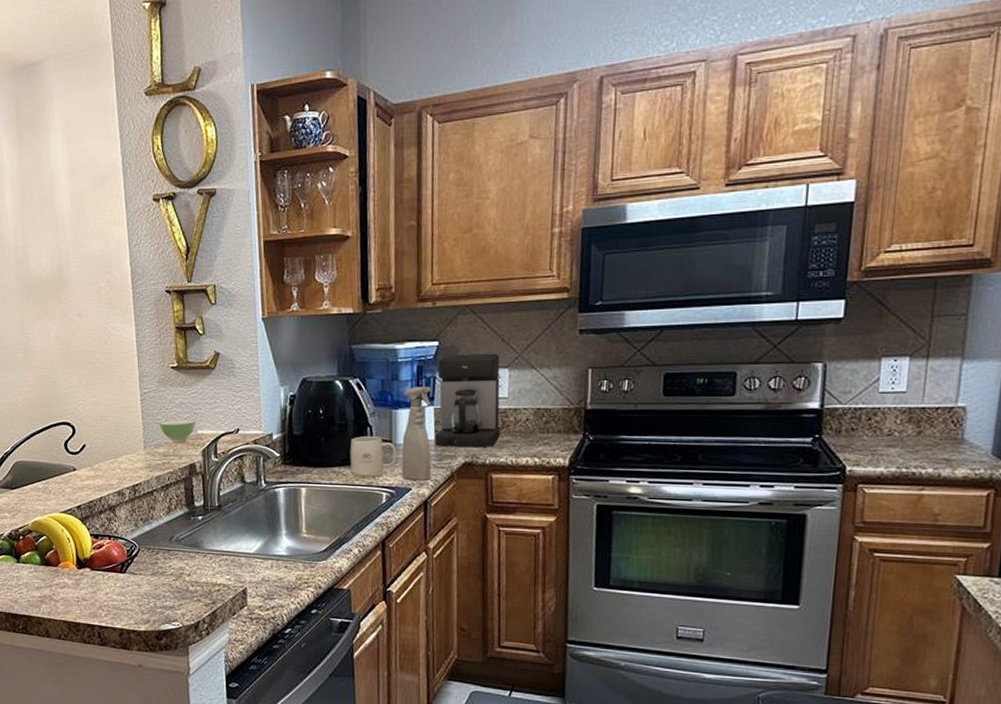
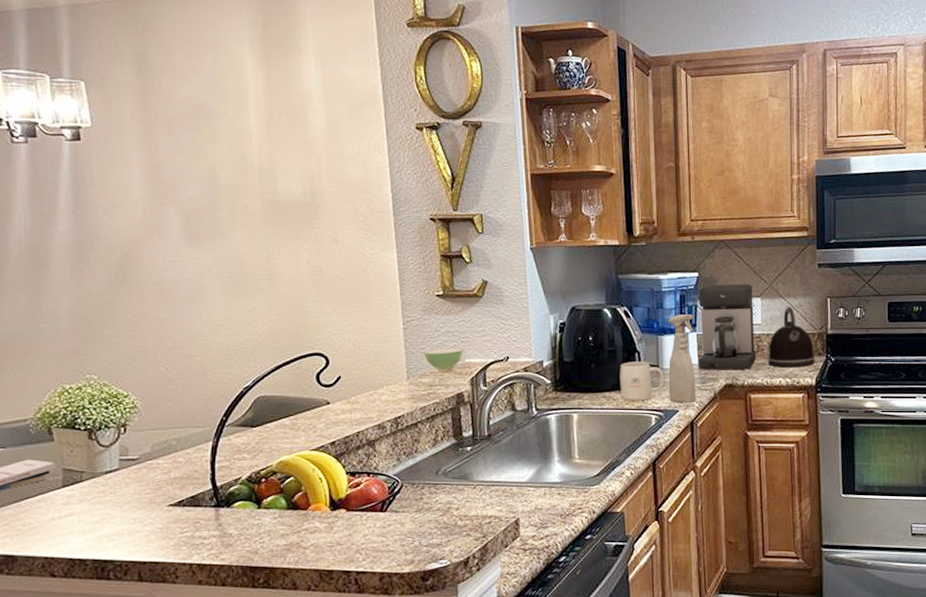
kettle: none [513,378,570,446] -> present [767,306,815,368]

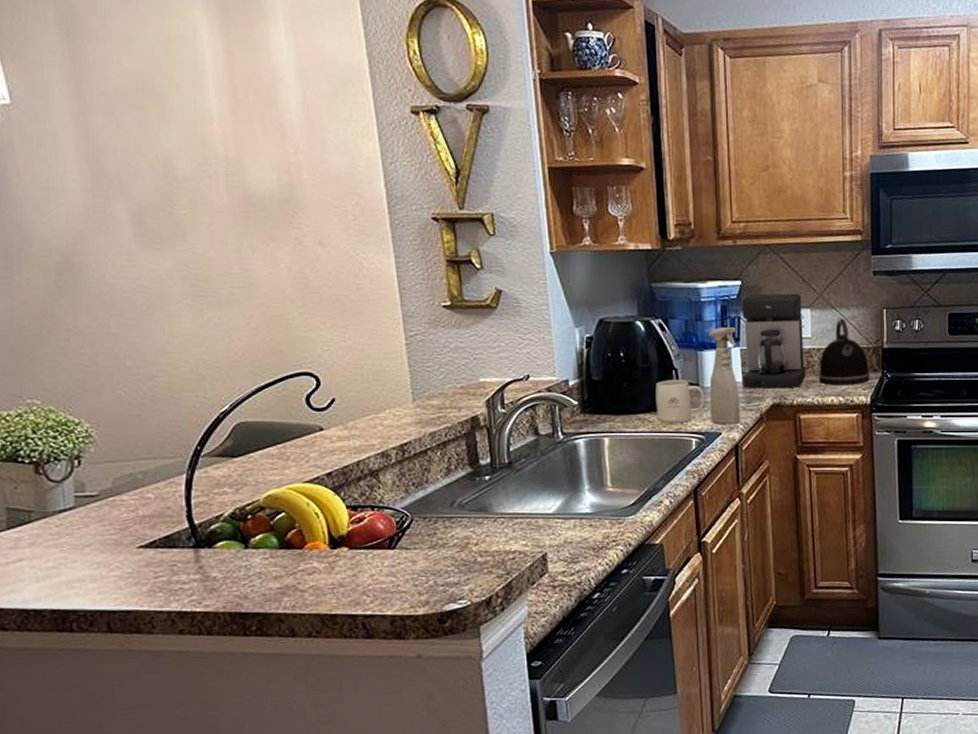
bowl: present [423,348,464,373] -> none [430,366,478,394]

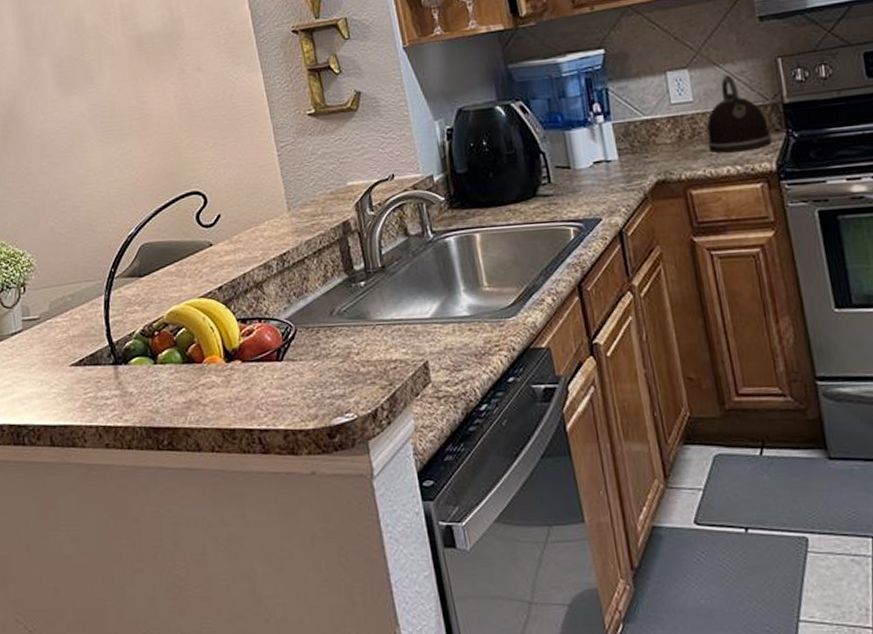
mug: present [655,380,705,424] -> none [523,164,580,214]
spray bottle: present [708,327,740,425] -> none [574,100,621,210]
coffee maker: present [742,293,806,389] -> none [607,54,693,167]

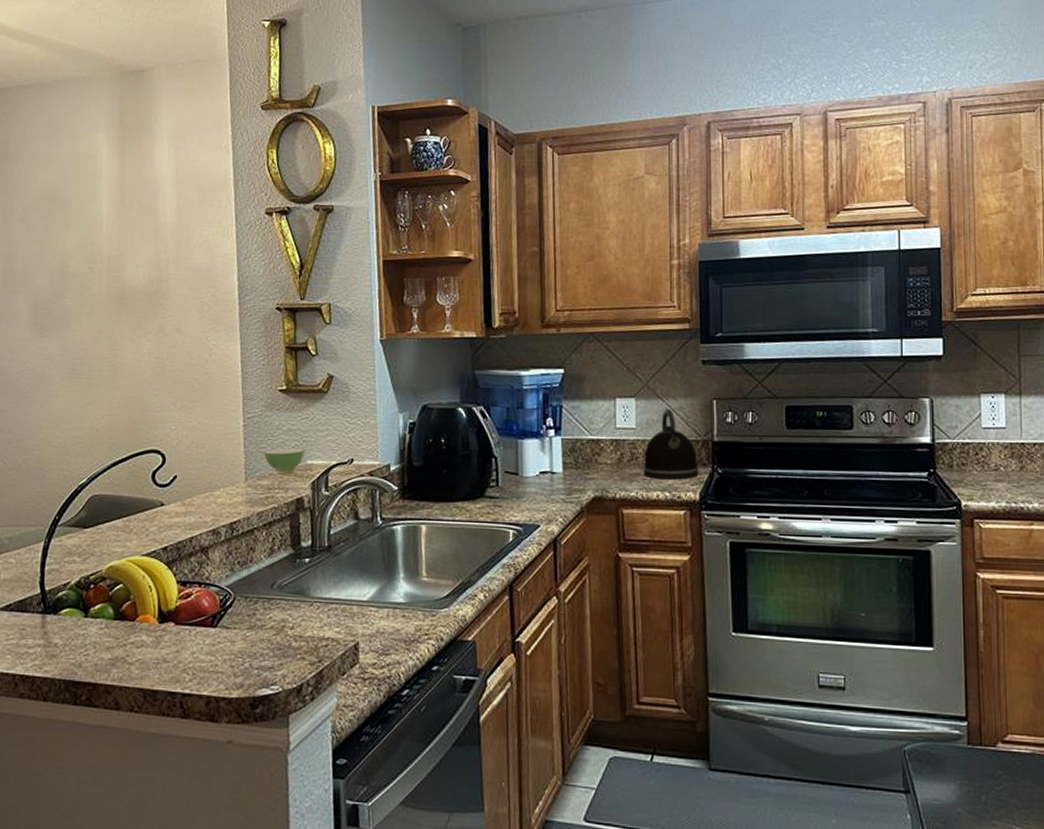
bowl: none [301,170,345,200] -> present [263,447,306,475]

